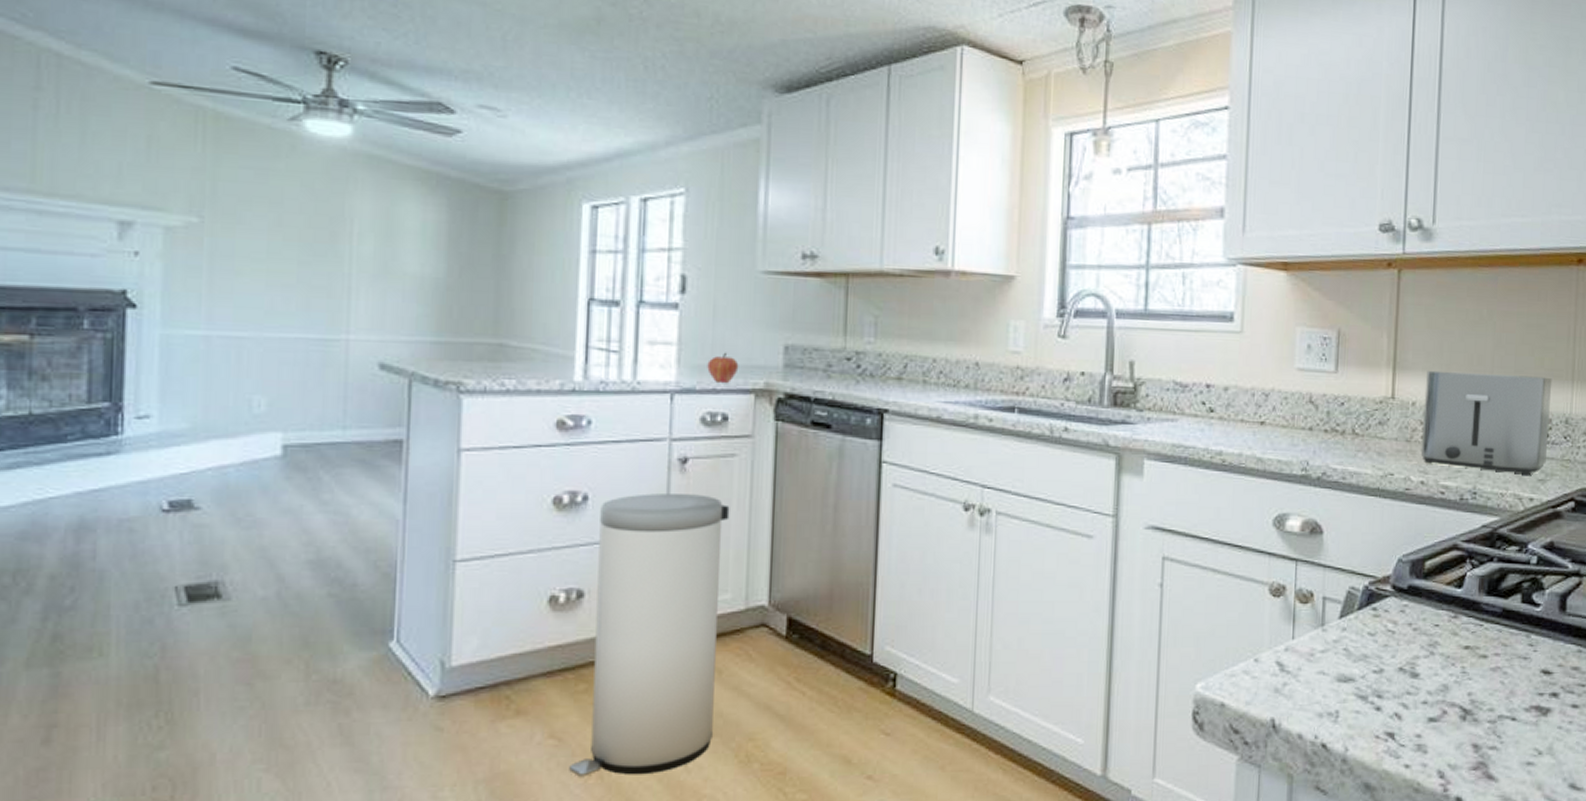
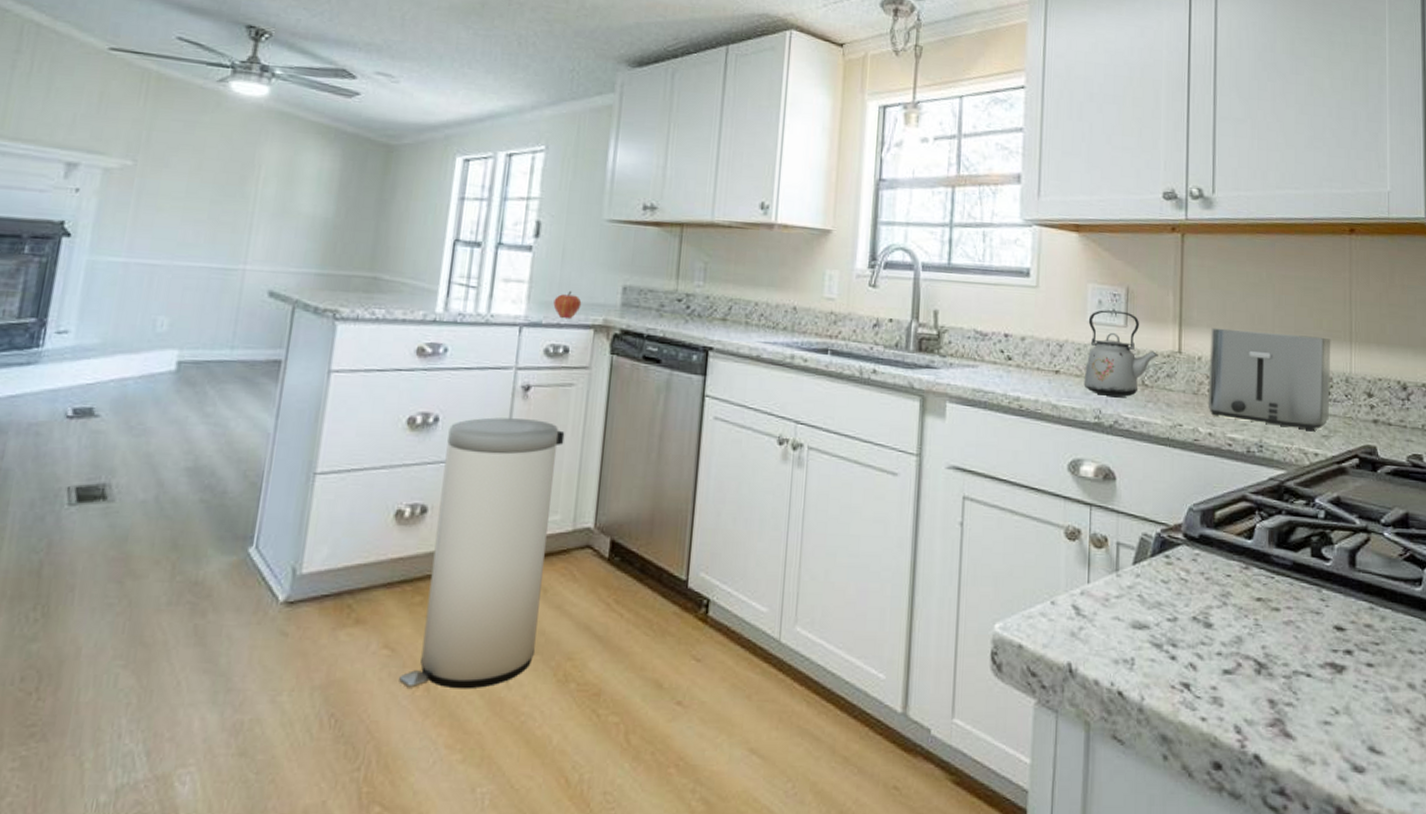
kettle: none [1290,355,1370,447] -> present [1083,310,1158,397]

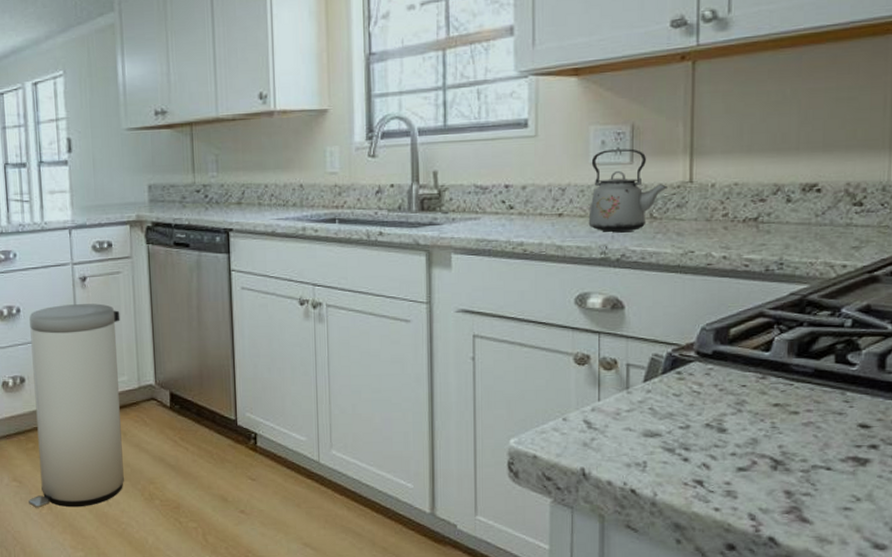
fruit: present [553,290,582,320] -> none [93,194,116,219]
toaster: present [1207,327,1331,432] -> none [722,147,867,244]

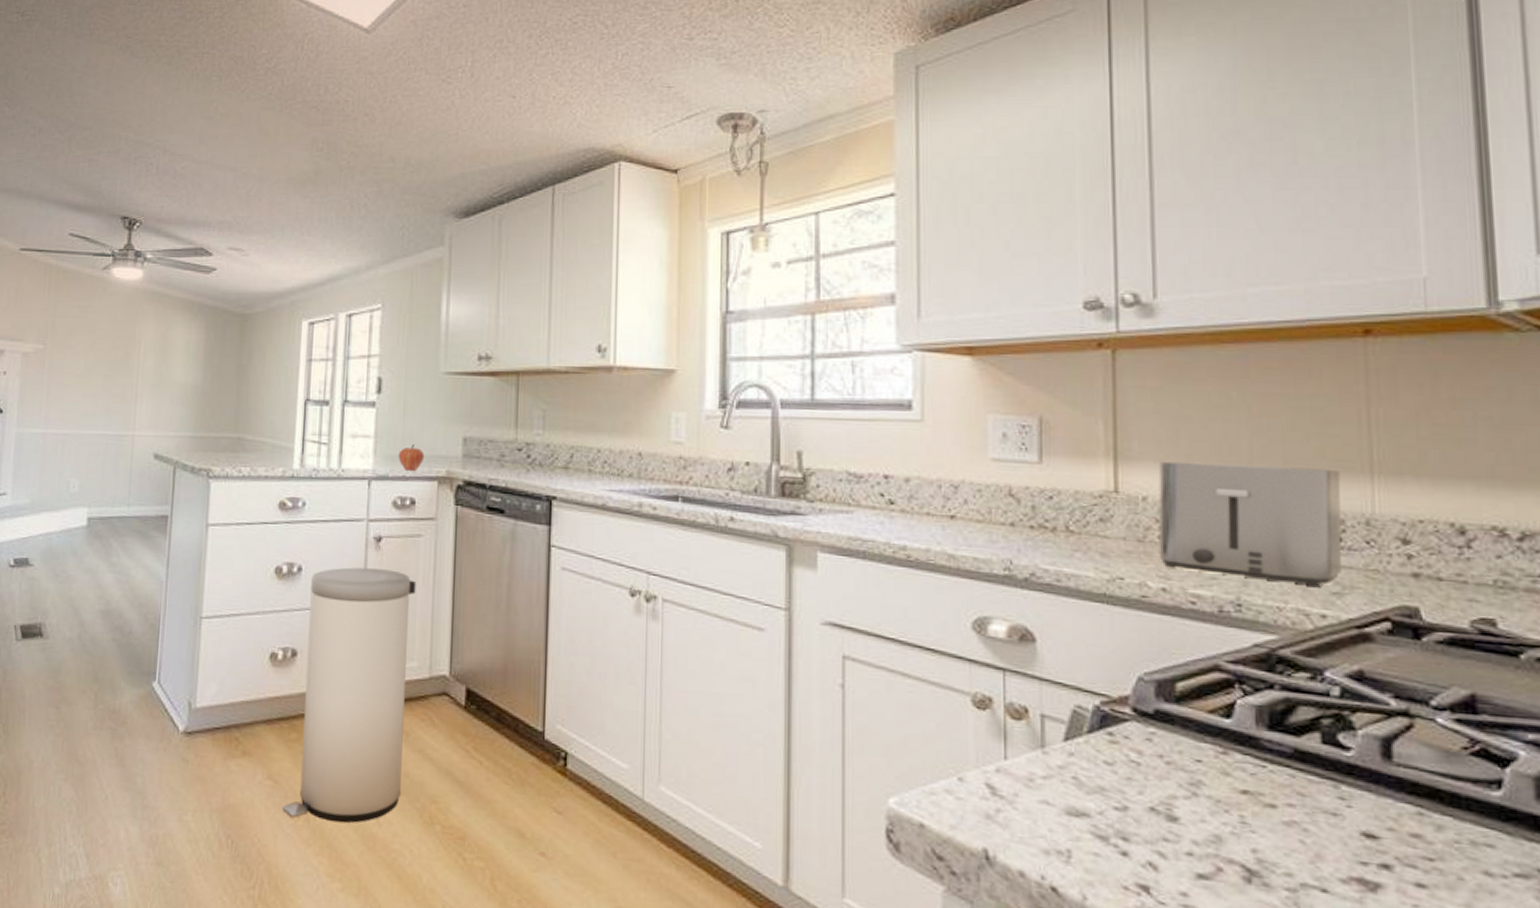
fruit: none [93,194,116,219] -> present [398,444,425,472]
kettle: present [588,148,667,232] -> none [987,444,1087,545]
toaster: none [722,147,867,244] -> present [1158,461,1342,588]

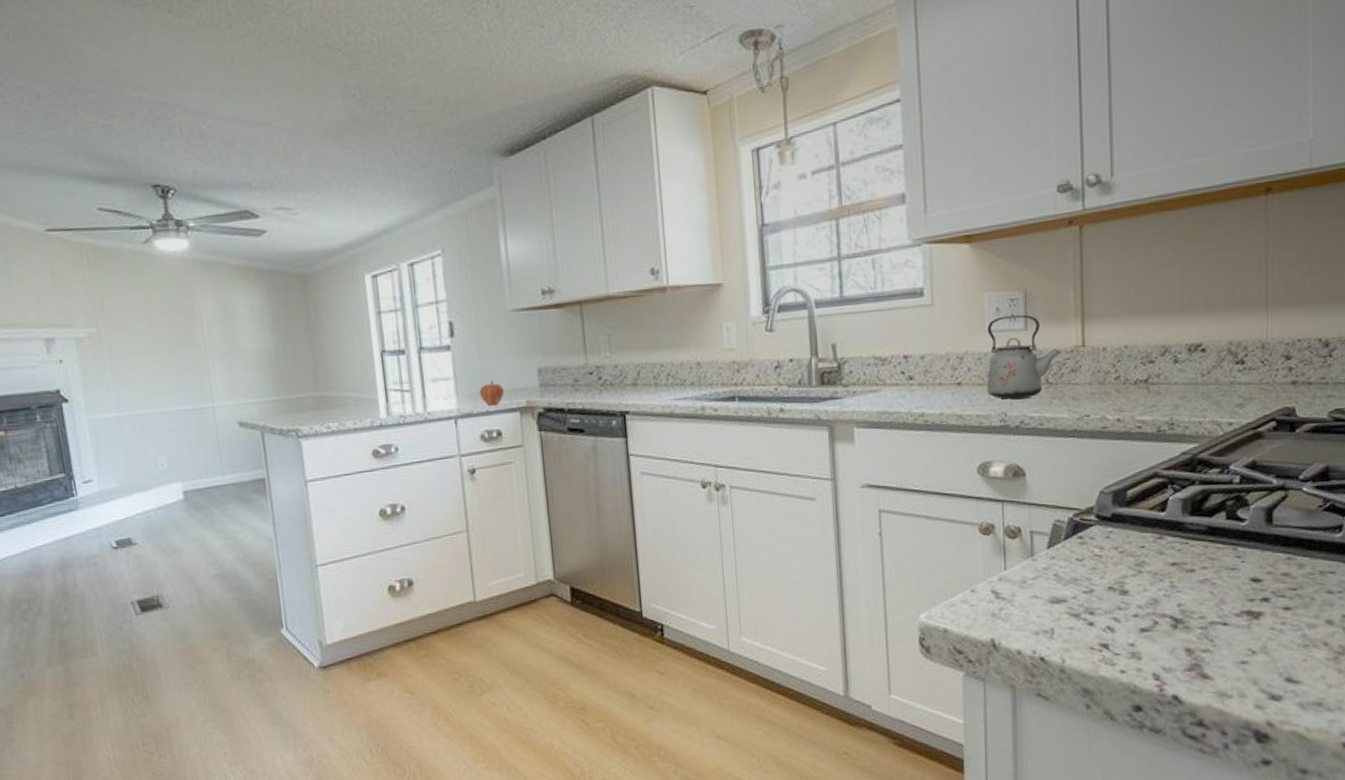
pedal bin: present [283,567,417,823] -> none [415,496,525,720]
kettle: none [987,444,1087,545] -> present [987,314,1061,399]
toaster: present [1158,461,1342,588] -> none [1114,307,1246,403]

